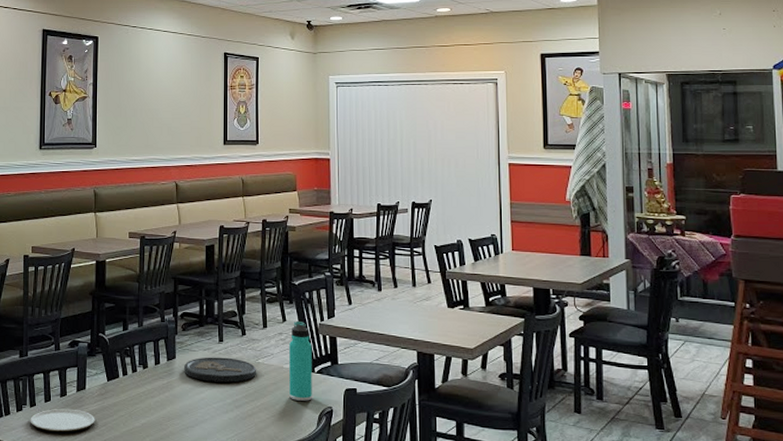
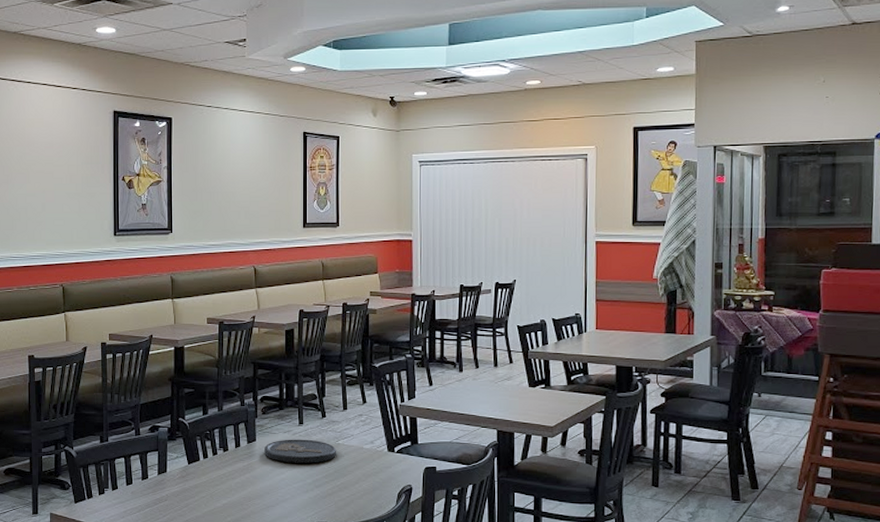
plate: present [30,408,95,432] -> none [112,491,177,513]
thermos bottle: present [289,320,312,401] -> none [369,402,392,480]

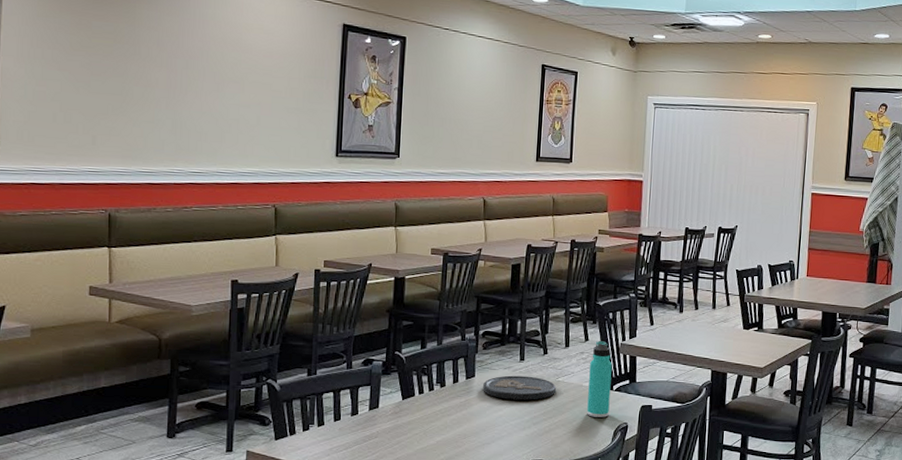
thermos bottle: none [369,402,392,480] -> present [587,340,612,418]

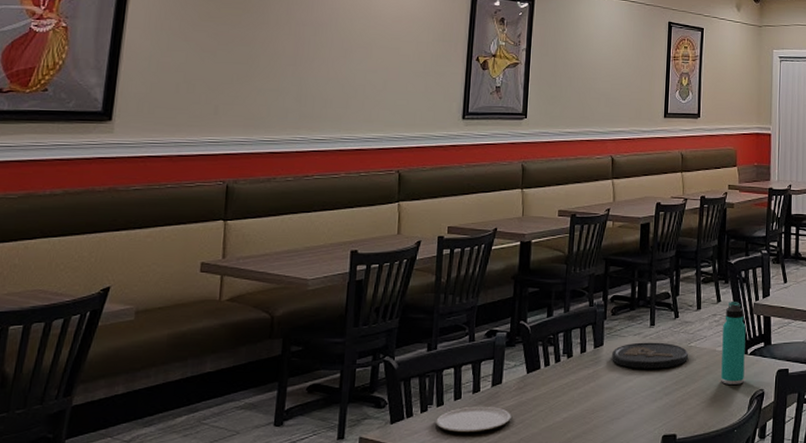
plate: none [317,427,388,451] -> present [436,406,512,433]

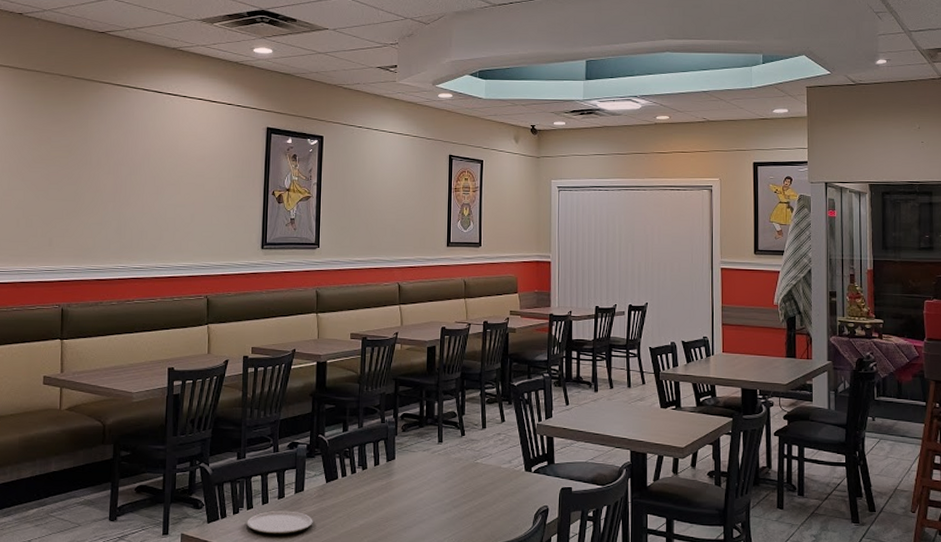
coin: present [612,342,688,369] -> none [403,457,474,483]
thermos bottle: present [721,300,746,385] -> none [506,421,530,500]

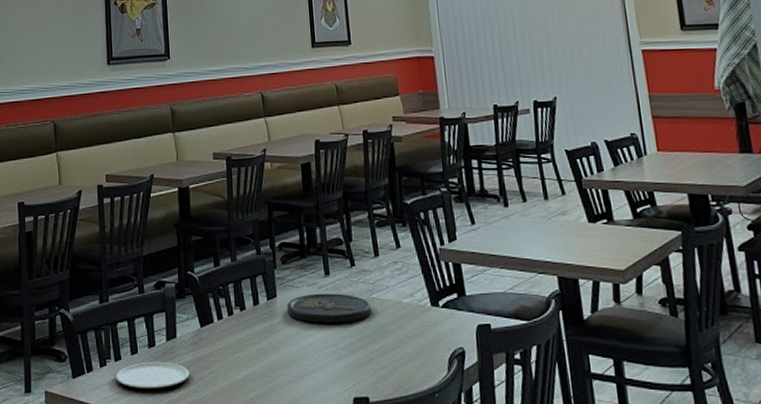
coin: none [403,457,474,483] -> present [287,293,371,323]

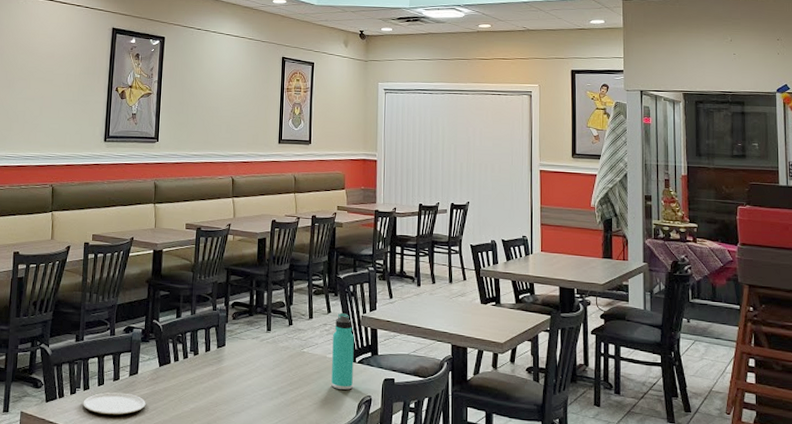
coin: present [287,293,371,323] -> none [233,345,301,371]
thermos bottle: none [406,246,439,341] -> present [331,312,354,390]

